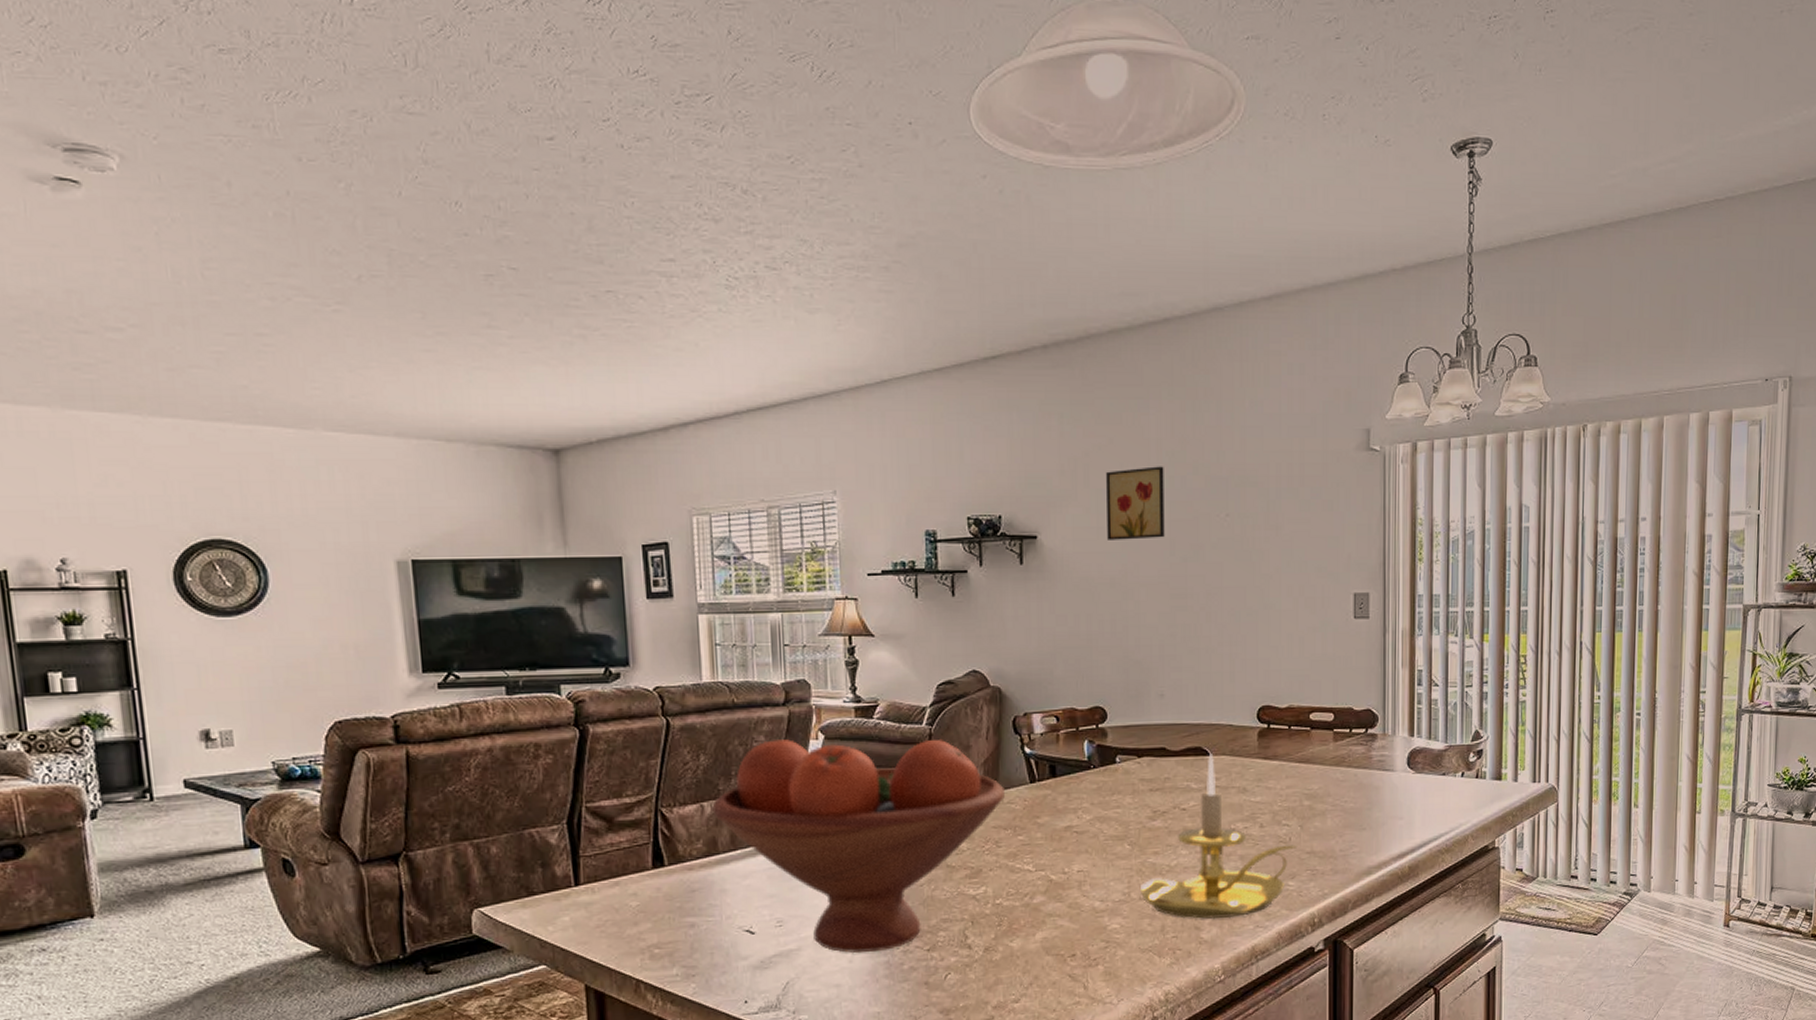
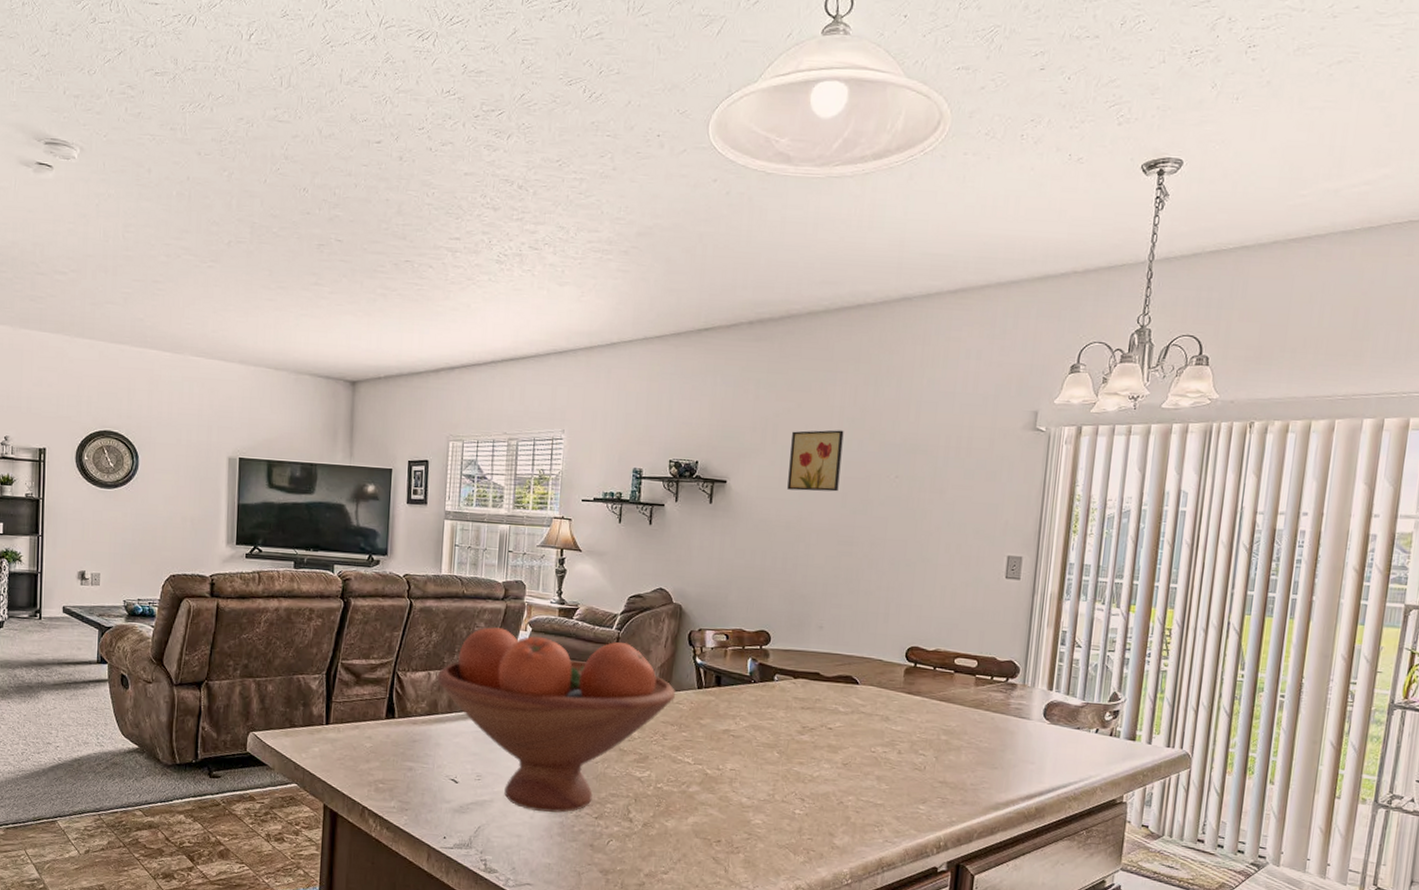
candle holder: present [1141,753,1298,920] -> none [784,683,932,830]

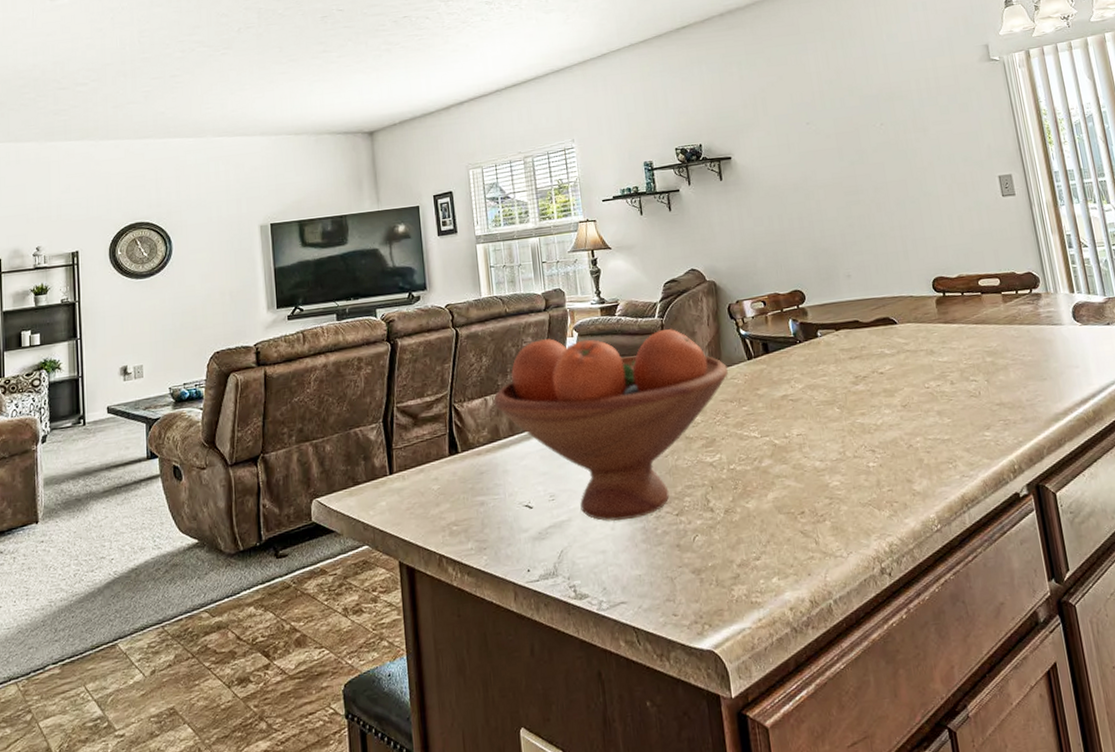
wall art: present [787,430,844,492] -> none [780,92,833,154]

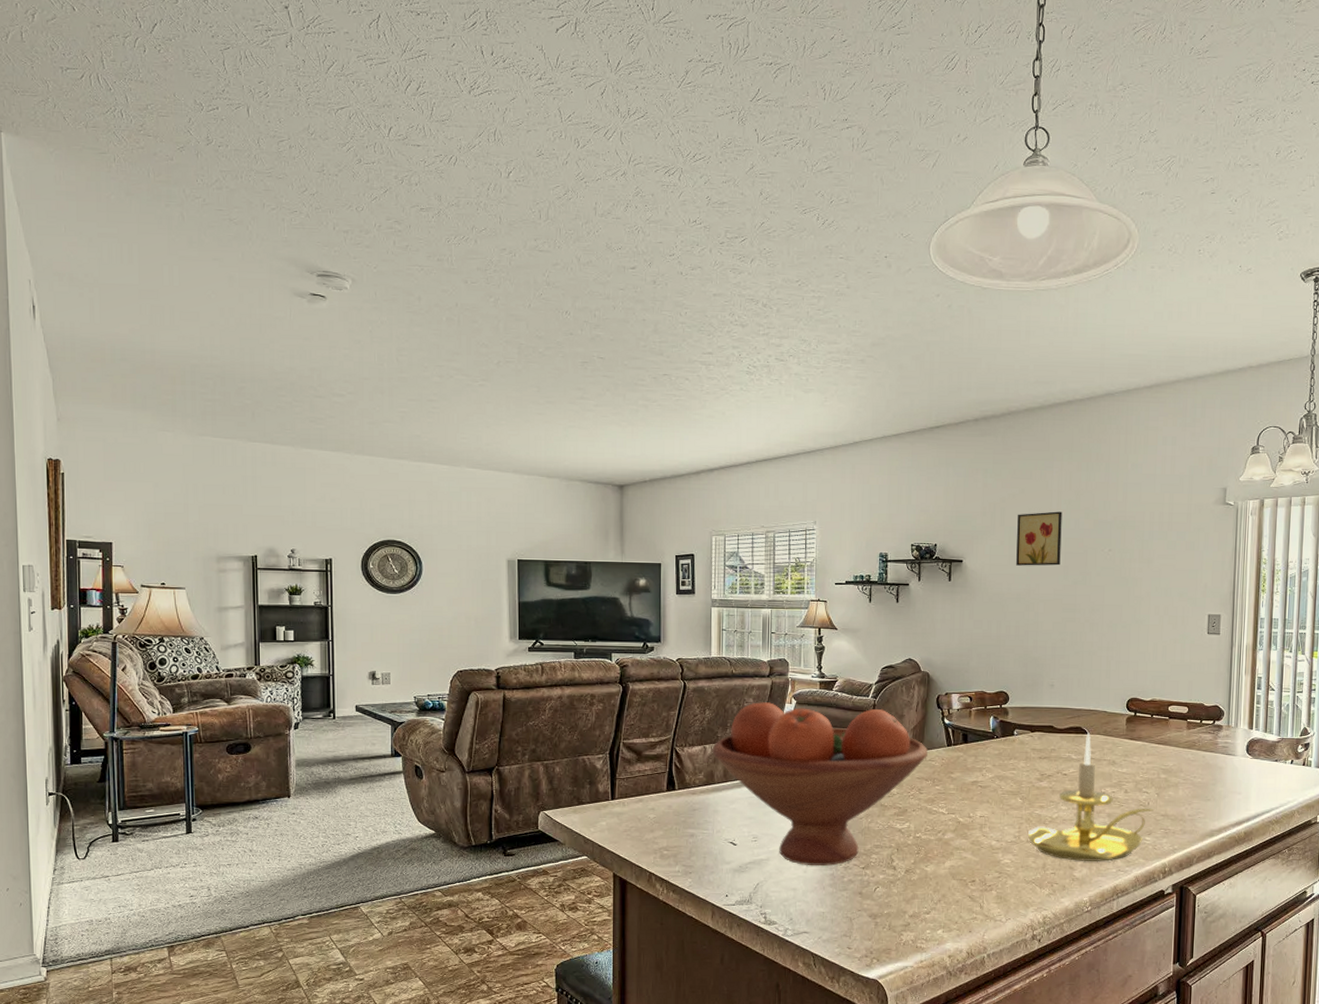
wall art: none [780,92,833,154] -> present [1016,511,1062,566]
candle holder: none [853,322,988,472] -> present [1028,733,1155,862]

